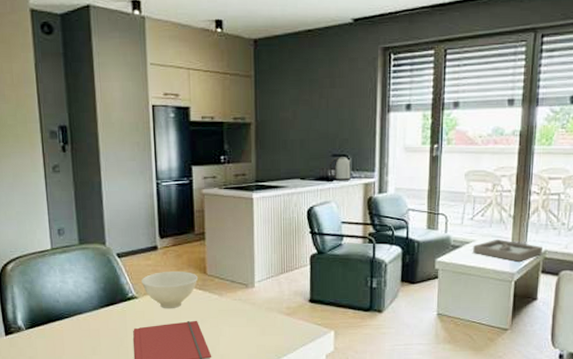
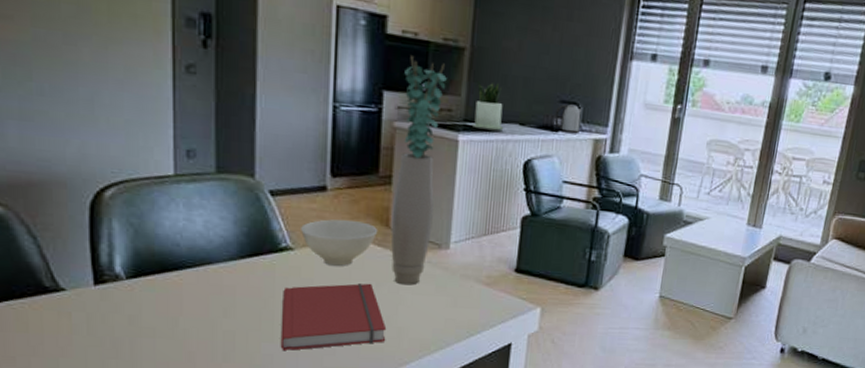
vase: none [206,136,239,320] -> present [390,56,447,285]
planter: none [262,147,288,187] -> present [471,81,504,131]
decorative tray: present [473,238,543,262] -> none [705,218,779,246]

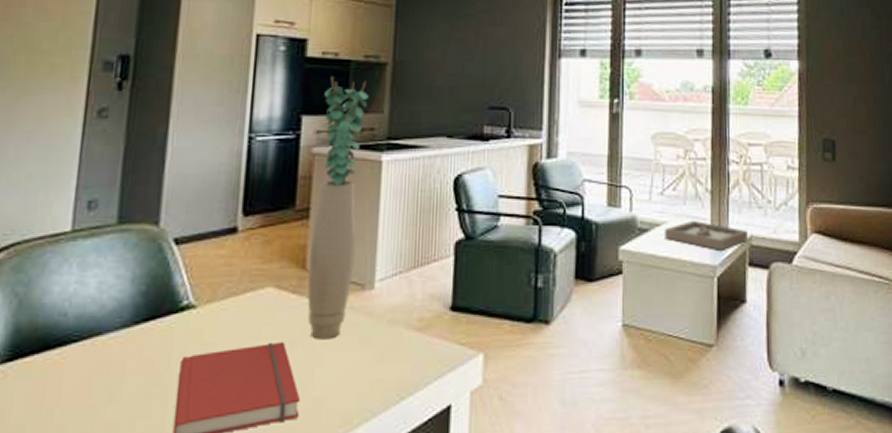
bowl: present [301,219,378,266] -> none [206,266,294,323]
planter: present [471,81,504,131] -> none [395,94,431,147]
kettle: present [554,104,582,134] -> none [484,110,512,141]
decorative tray: none [705,218,779,246] -> present [665,220,749,250]

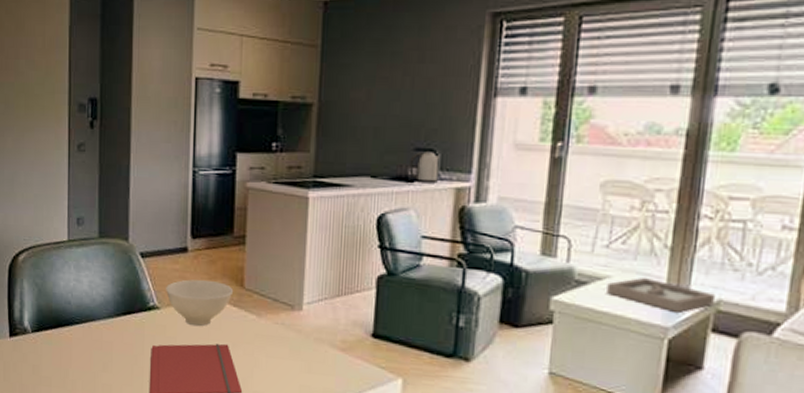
bowl: none [206,266,294,323] -> present [166,279,234,326]
vase: present [307,77,369,340] -> none [245,117,296,348]
kettle: none [484,110,512,141] -> present [409,151,439,184]

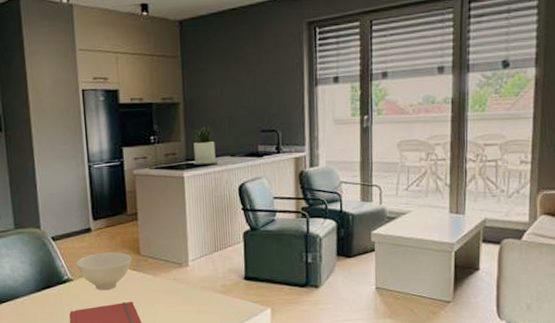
planter: none [321,135,355,186] -> present [192,125,218,165]
kettle: present [409,151,439,184] -> none [258,132,281,157]
decorative tray: present [607,277,716,312] -> none [409,208,483,231]

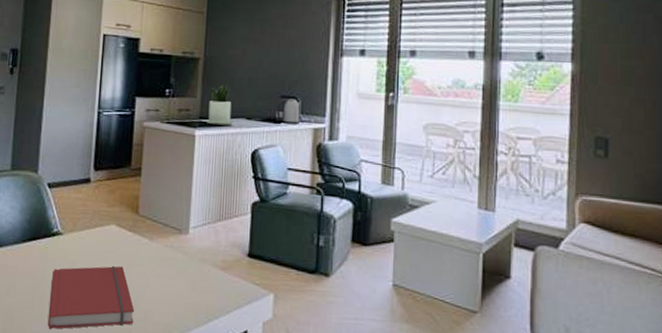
bowl: present [76,252,133,290] -> none [69,207,130,250]
kettle: none [258,132,281,157] -> present [277,98,300,125]

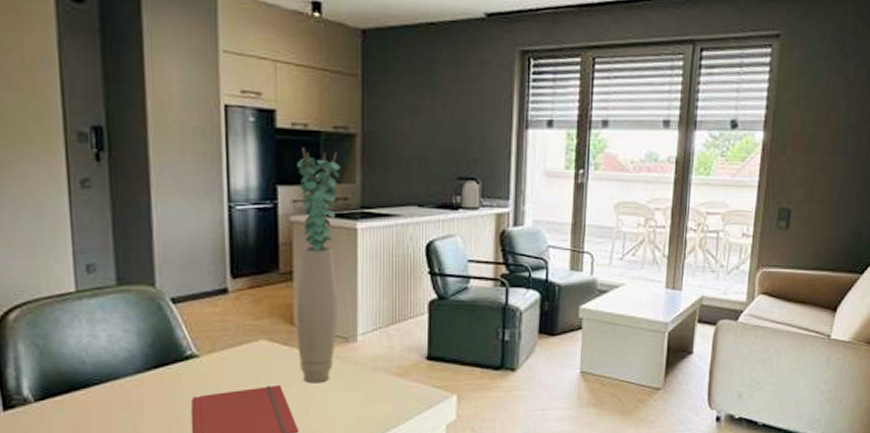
vase: none [139,68,185,269] -> present [295,148,340,384]
planter: present [205,84,233,126] -> none [369,165,402,215]

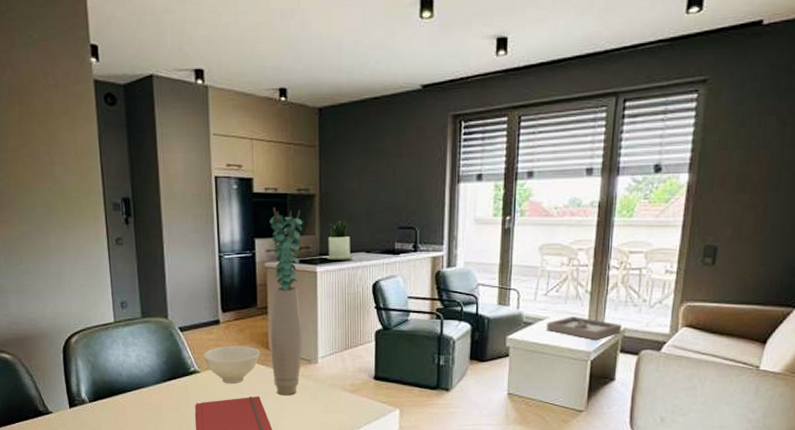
bowl: none [205,322,283,370] -> present [204,346,261,383]
planter: none [369,165,402,215] -> present [326,219,353,260]
kettle: present [454,180,480,210] -> none [395,229,418,255]
decorative tray: none [622,282,700,309] -> present [546,315,623,340]

